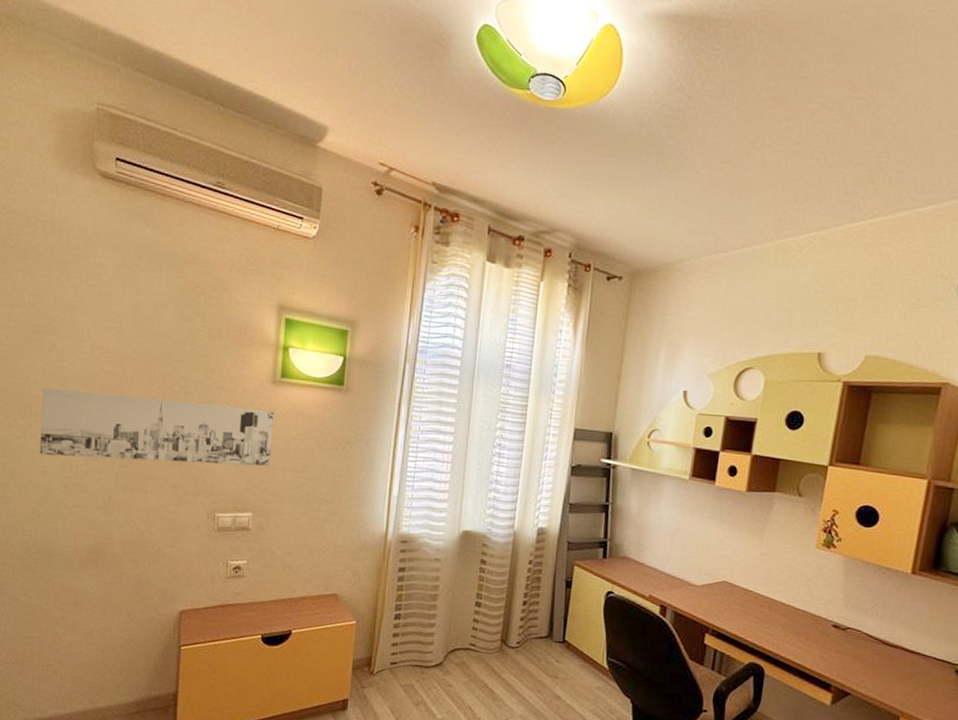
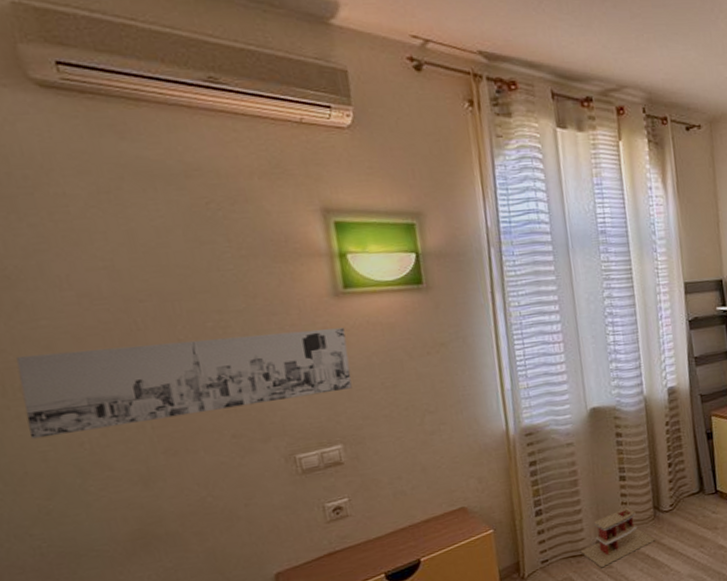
toy house: none [426,633,497,685] -> present [580,507,656,568]

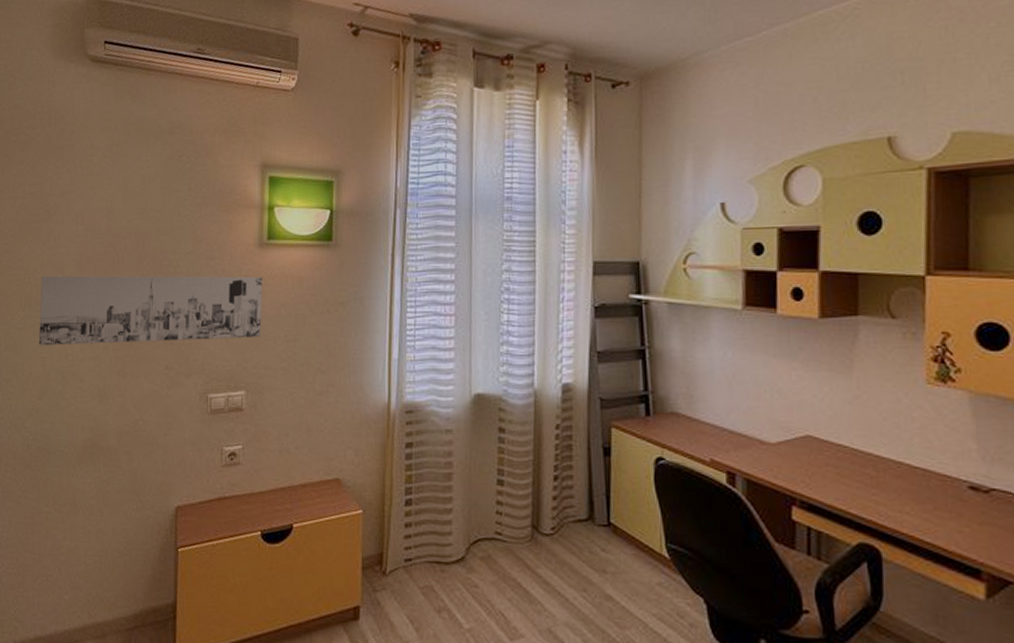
toy house: present [580,507,656,568] -> none [445,518,530,585]

